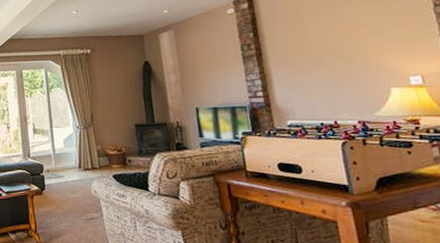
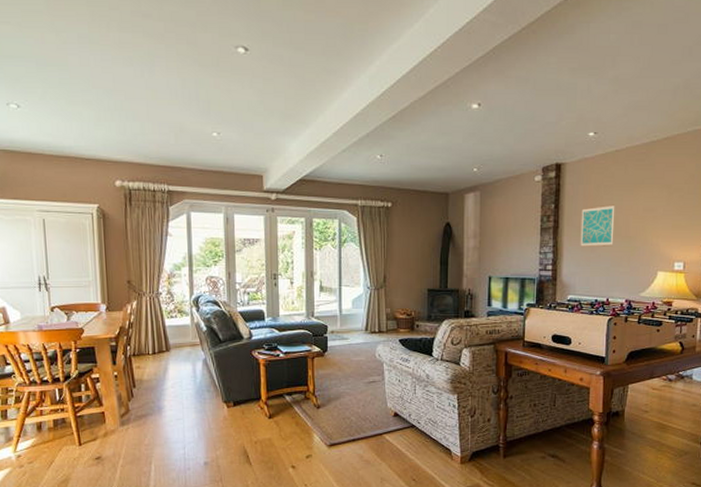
wall art: none [283,25,329,71] -> present [580,204,615,247]

